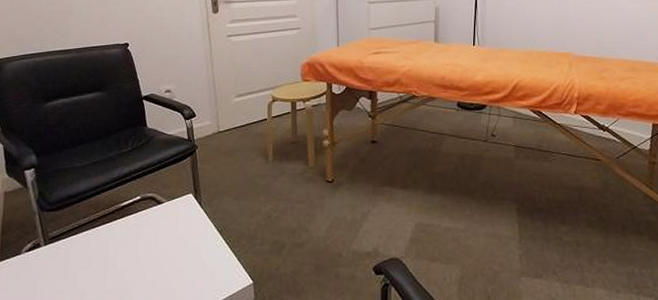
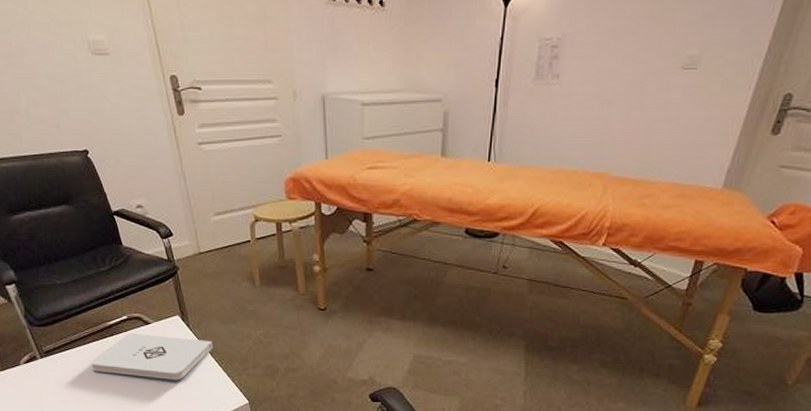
notepad: none [96,213,222,262] -> present [91,332,213,380]

